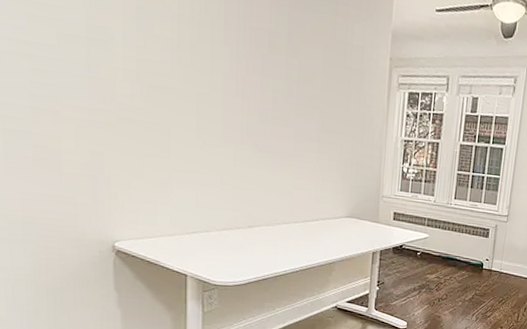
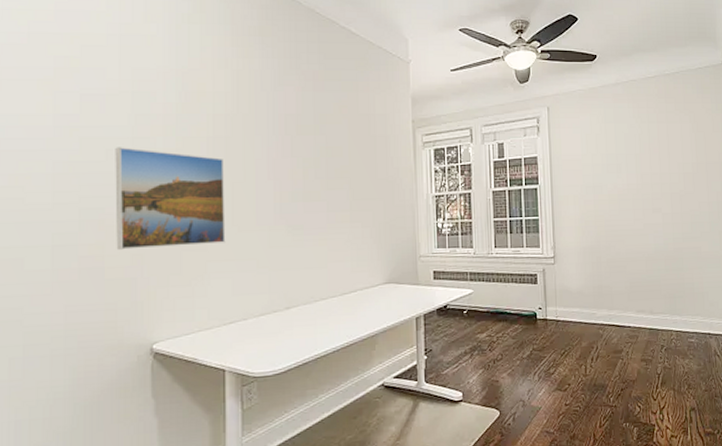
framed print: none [68,32,190,154] -> present [115,147,226,250]

